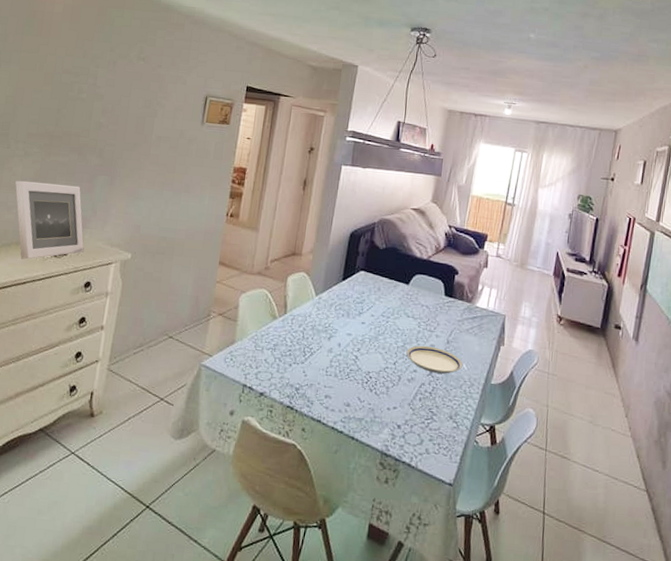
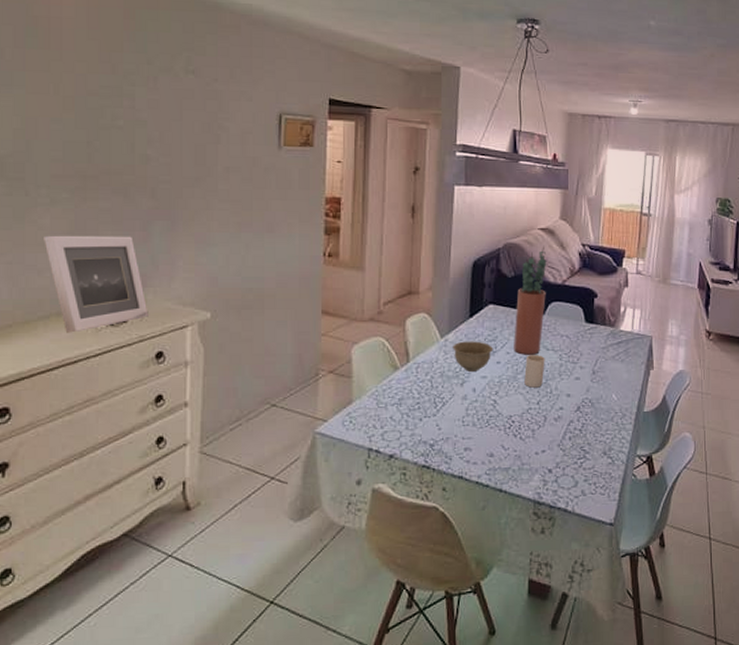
bowl: none [325,300,361,329] -> present [452,341,494,371]
vase: none [378,223,416,320] -> present [514,245,547,355]
cup: none [384,319,405,350] -> present [524,355,545,388]
plate: present [406,345,463,374] -> none [549,379,612,408]

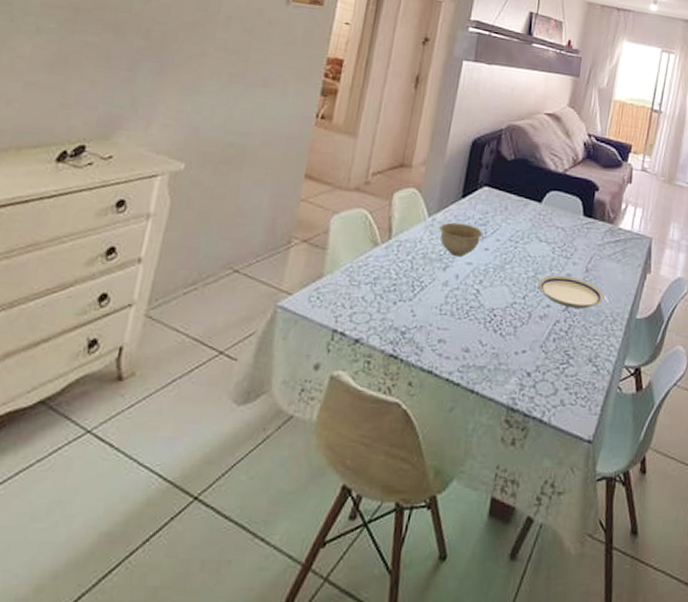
picture frame: present [44,235,149,333] -> none [19,64,118,170]
vase: present [514,245,547,355] -> none [504,131,550,245]
cup: present [524,355,545,388] -> none [512,244,537,281]
plate: none [549,379,612,408] -> present [538,275,604,309]

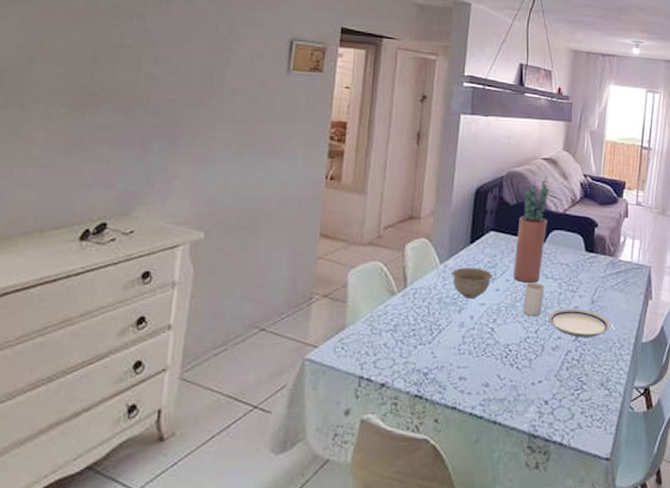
vase: none [504,131,550,245] -> present [513,175,549,283]
cup: none [512,244,537,281] -> present [523,283,545,316]

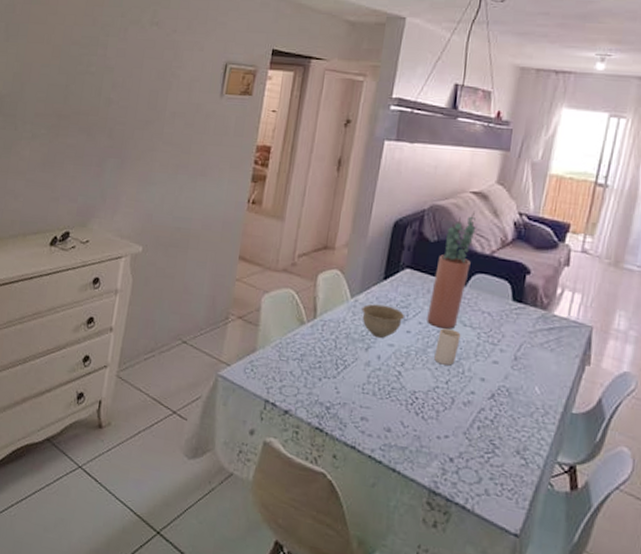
plate: present [548,308,611,337] -> none [461,361,535,398]

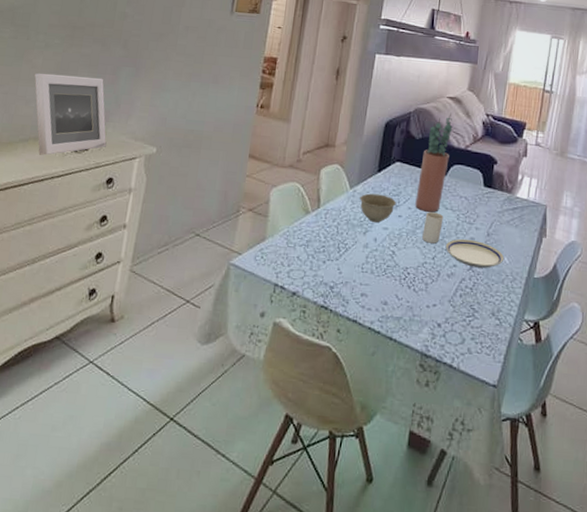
picture frame: none [22,165,93,253] -> present [34,73,107,156]
plate: none [461,361,535,398] -> present [445,238,505,268]

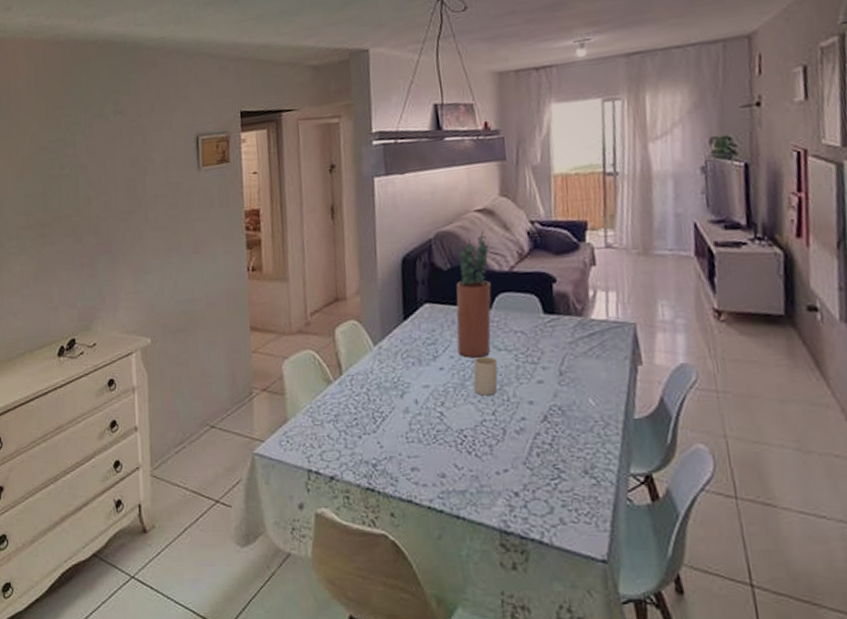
picture frame: present [34,73,107,156] -> none [16,273,100,367]
bowl: present [359,193,397,223] -> none [387,346,435,381]
plate: present [445,238,505,268] -> none [506,383,589,417]

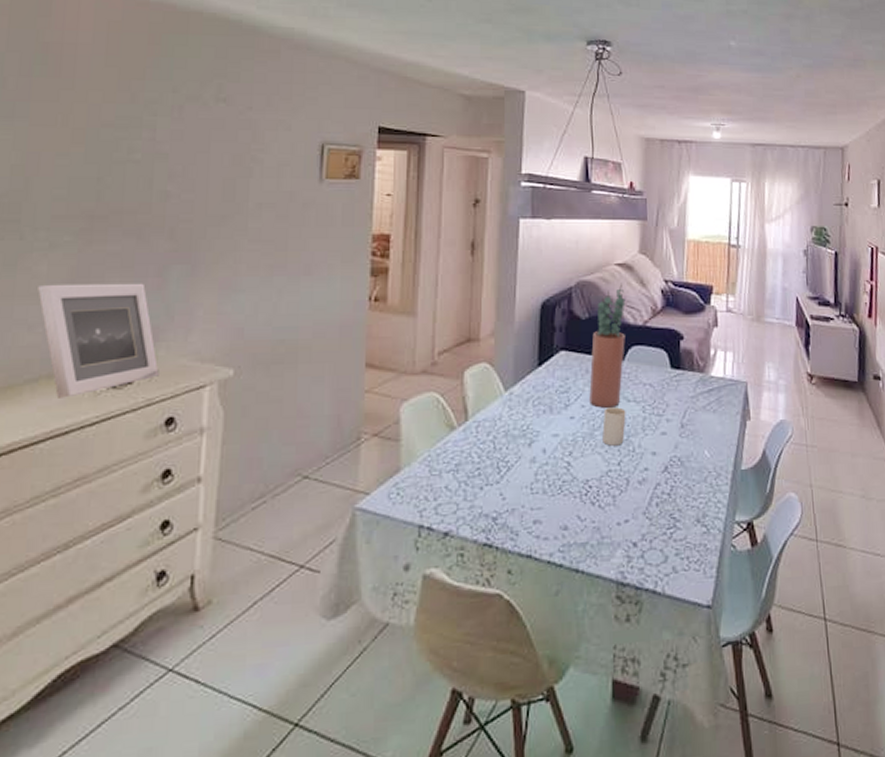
picture frame: none [16,273,100,367] -> present [38,283,159,398]

